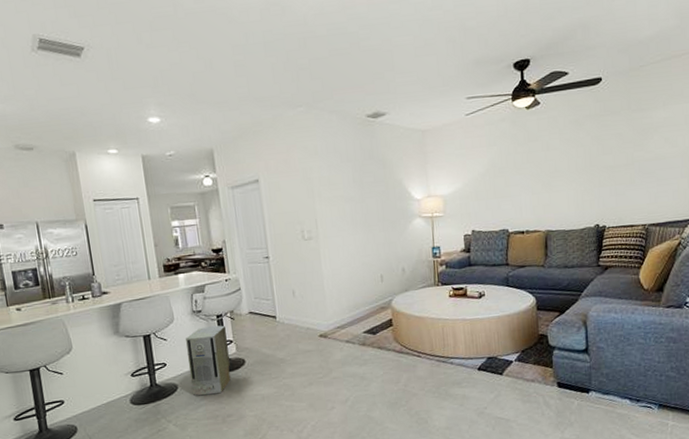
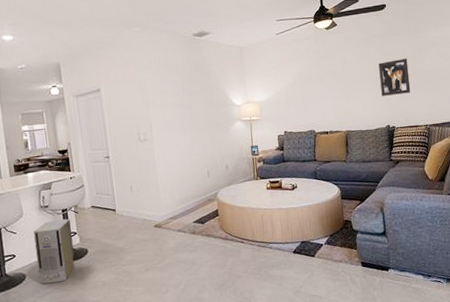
wall art: none [589,144,628,190] -> present [378,58,411,96]

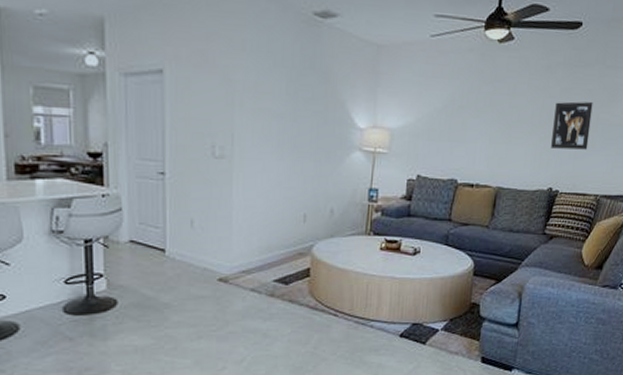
air purifier: present [34,218,75,284] -> none [37,253,96,341]

